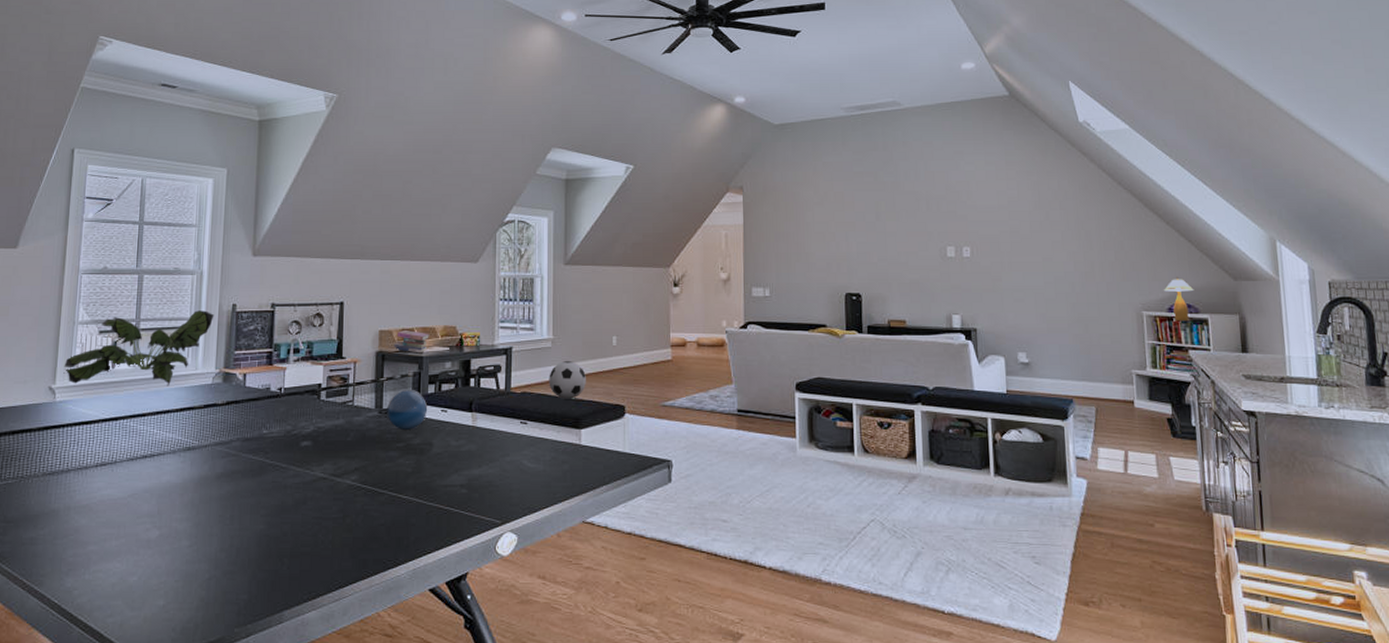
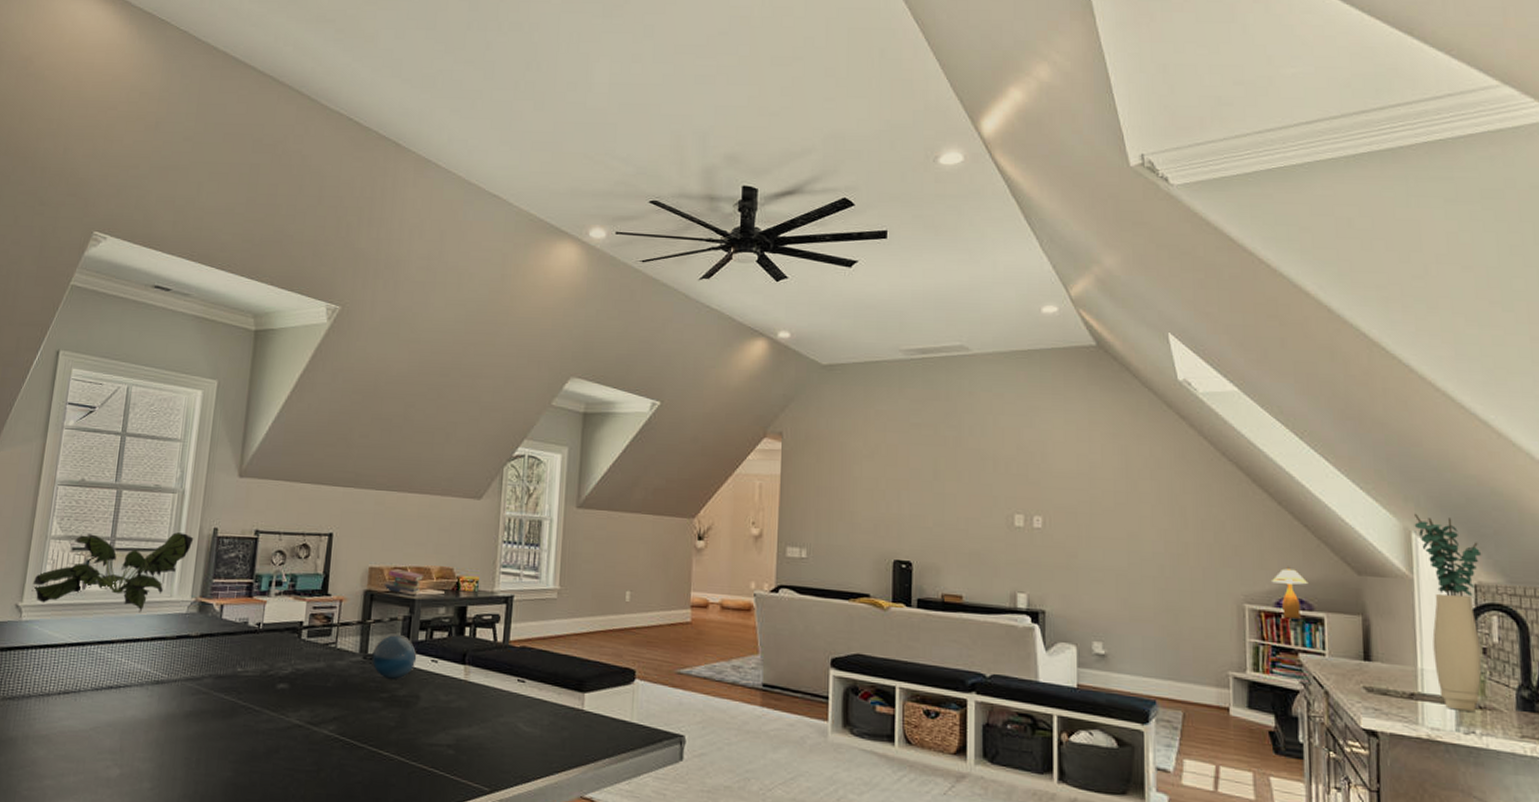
soccer ball: present [549,361,586,399] -> none [551,615,594,658]
vase: none [1278,224,1338,389] -> present [1414,513,1482,711]

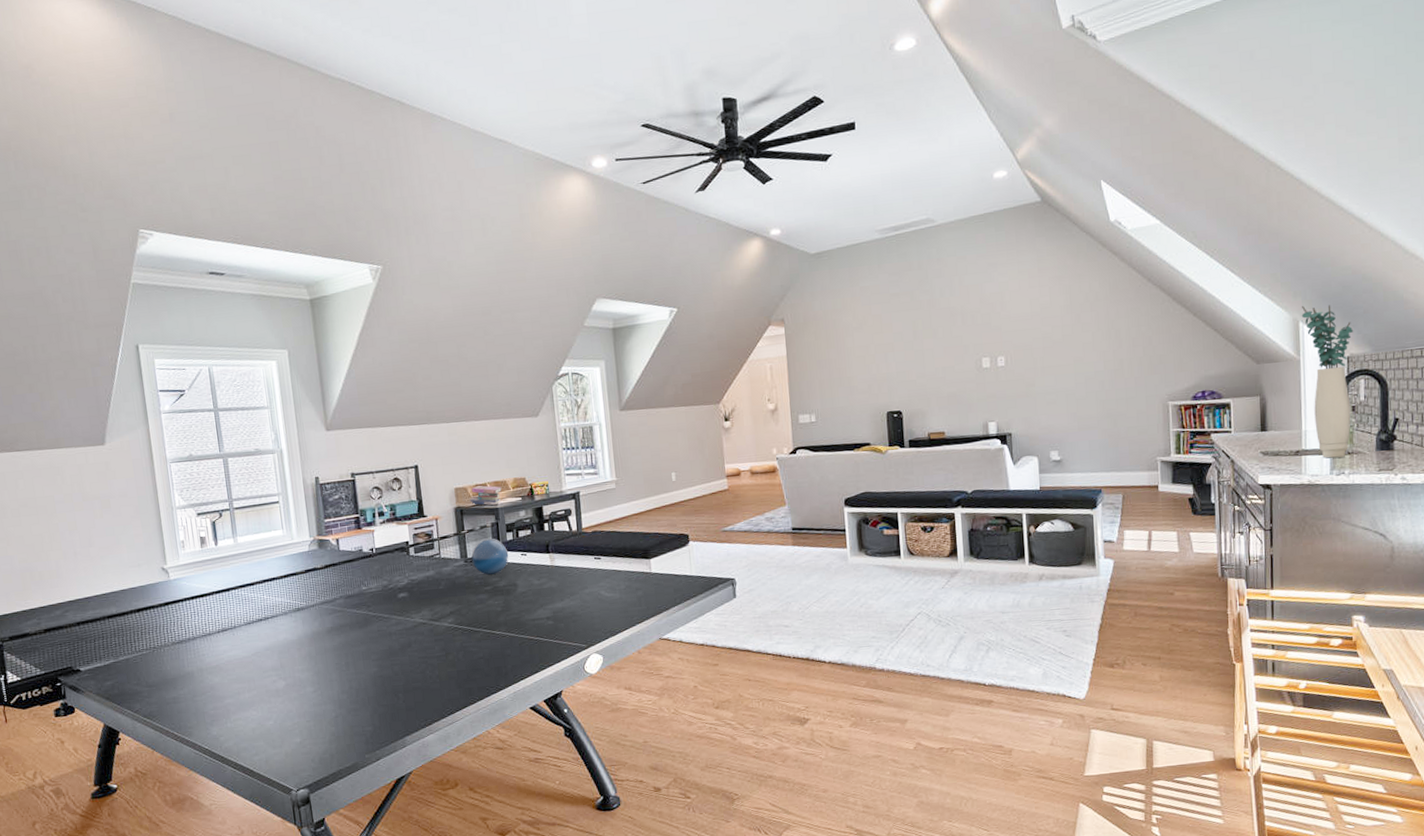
plant: present [31,532,194,613] -> none [171,485,300,563]
table lamp: present [1272,566,1309,620] -> none [1189,365,1218,408]

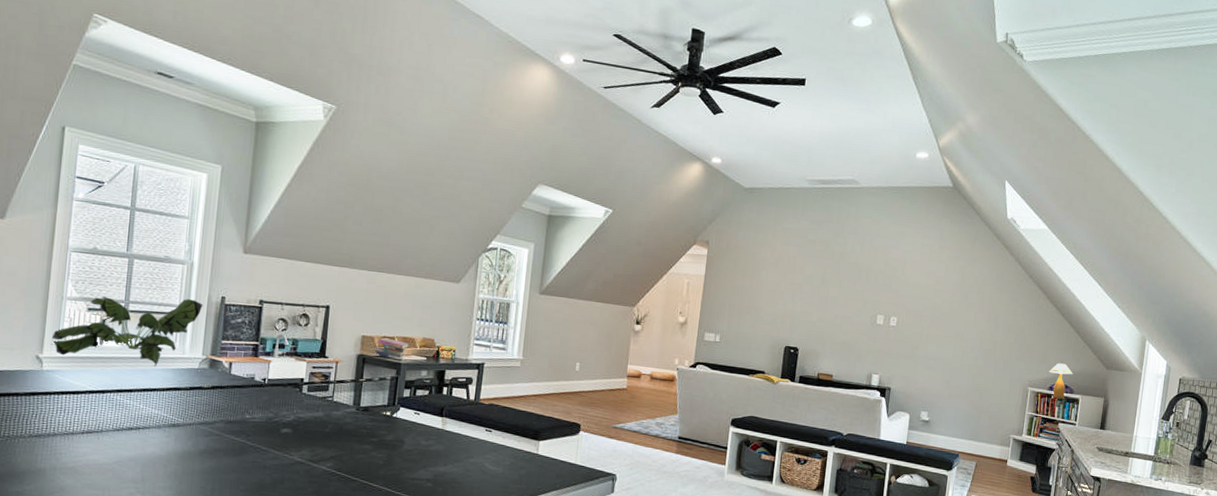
plant: none [171,485,300,563] -> present [51,296,203,367]
ball: present [471,538,509,576] -> none [363,390,402,428]
table lamp: none [1189,365,1218,408] -> present [1049,361,1073,400]
vase: present [1301,305,1354,459] -> none [1144,326,1189,465]

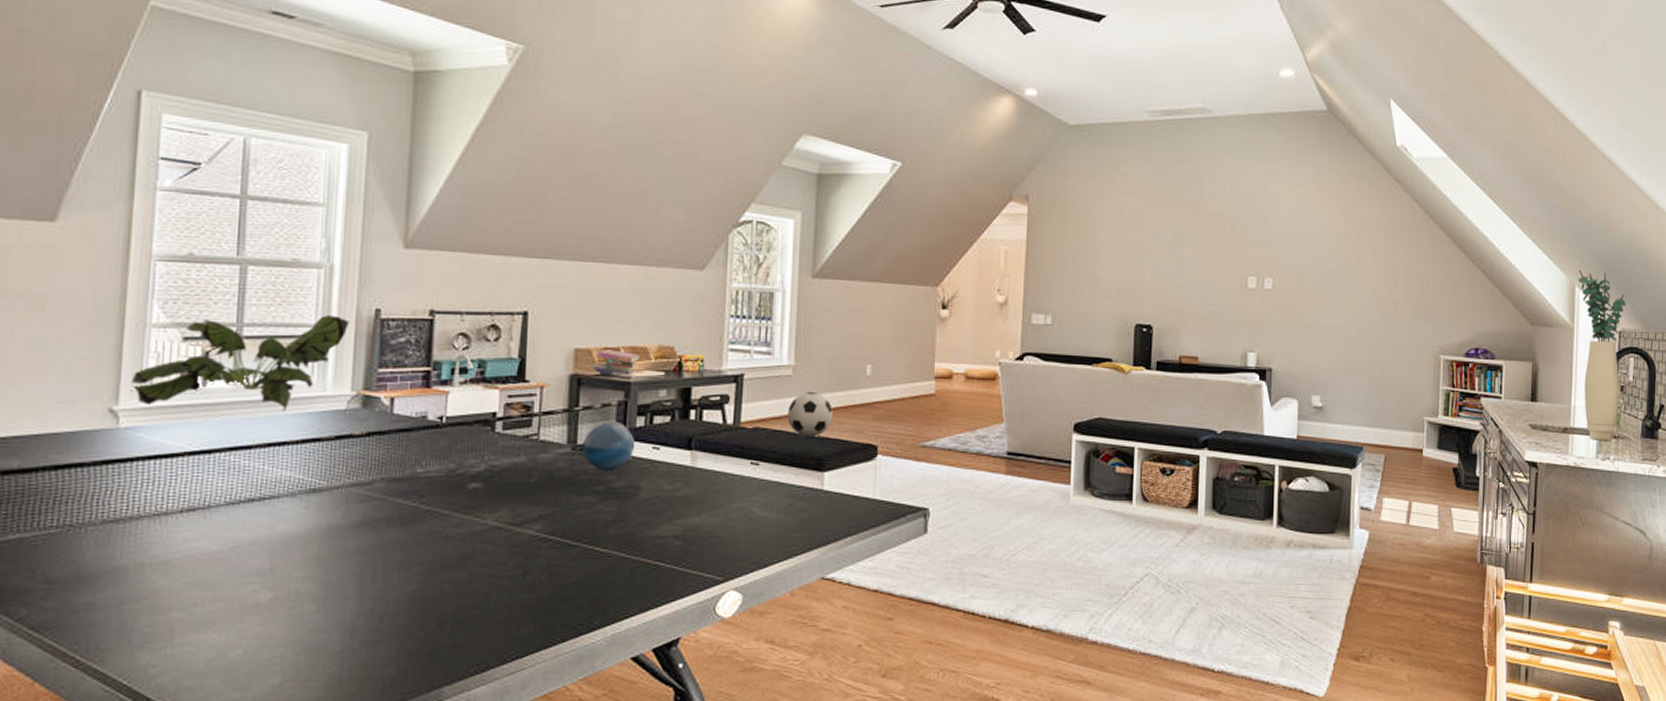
ball: none [363,390,402,428] -> present [582,421,636,471]
soccer ball: none [514,380,549,414] -> present [787,392,833,437]
table lamp: present [1049,361,1073,400] -> none [1464,319,1493,368]
vase: none [1144,326,1189,465] -> present [1578,269,1627,440]

